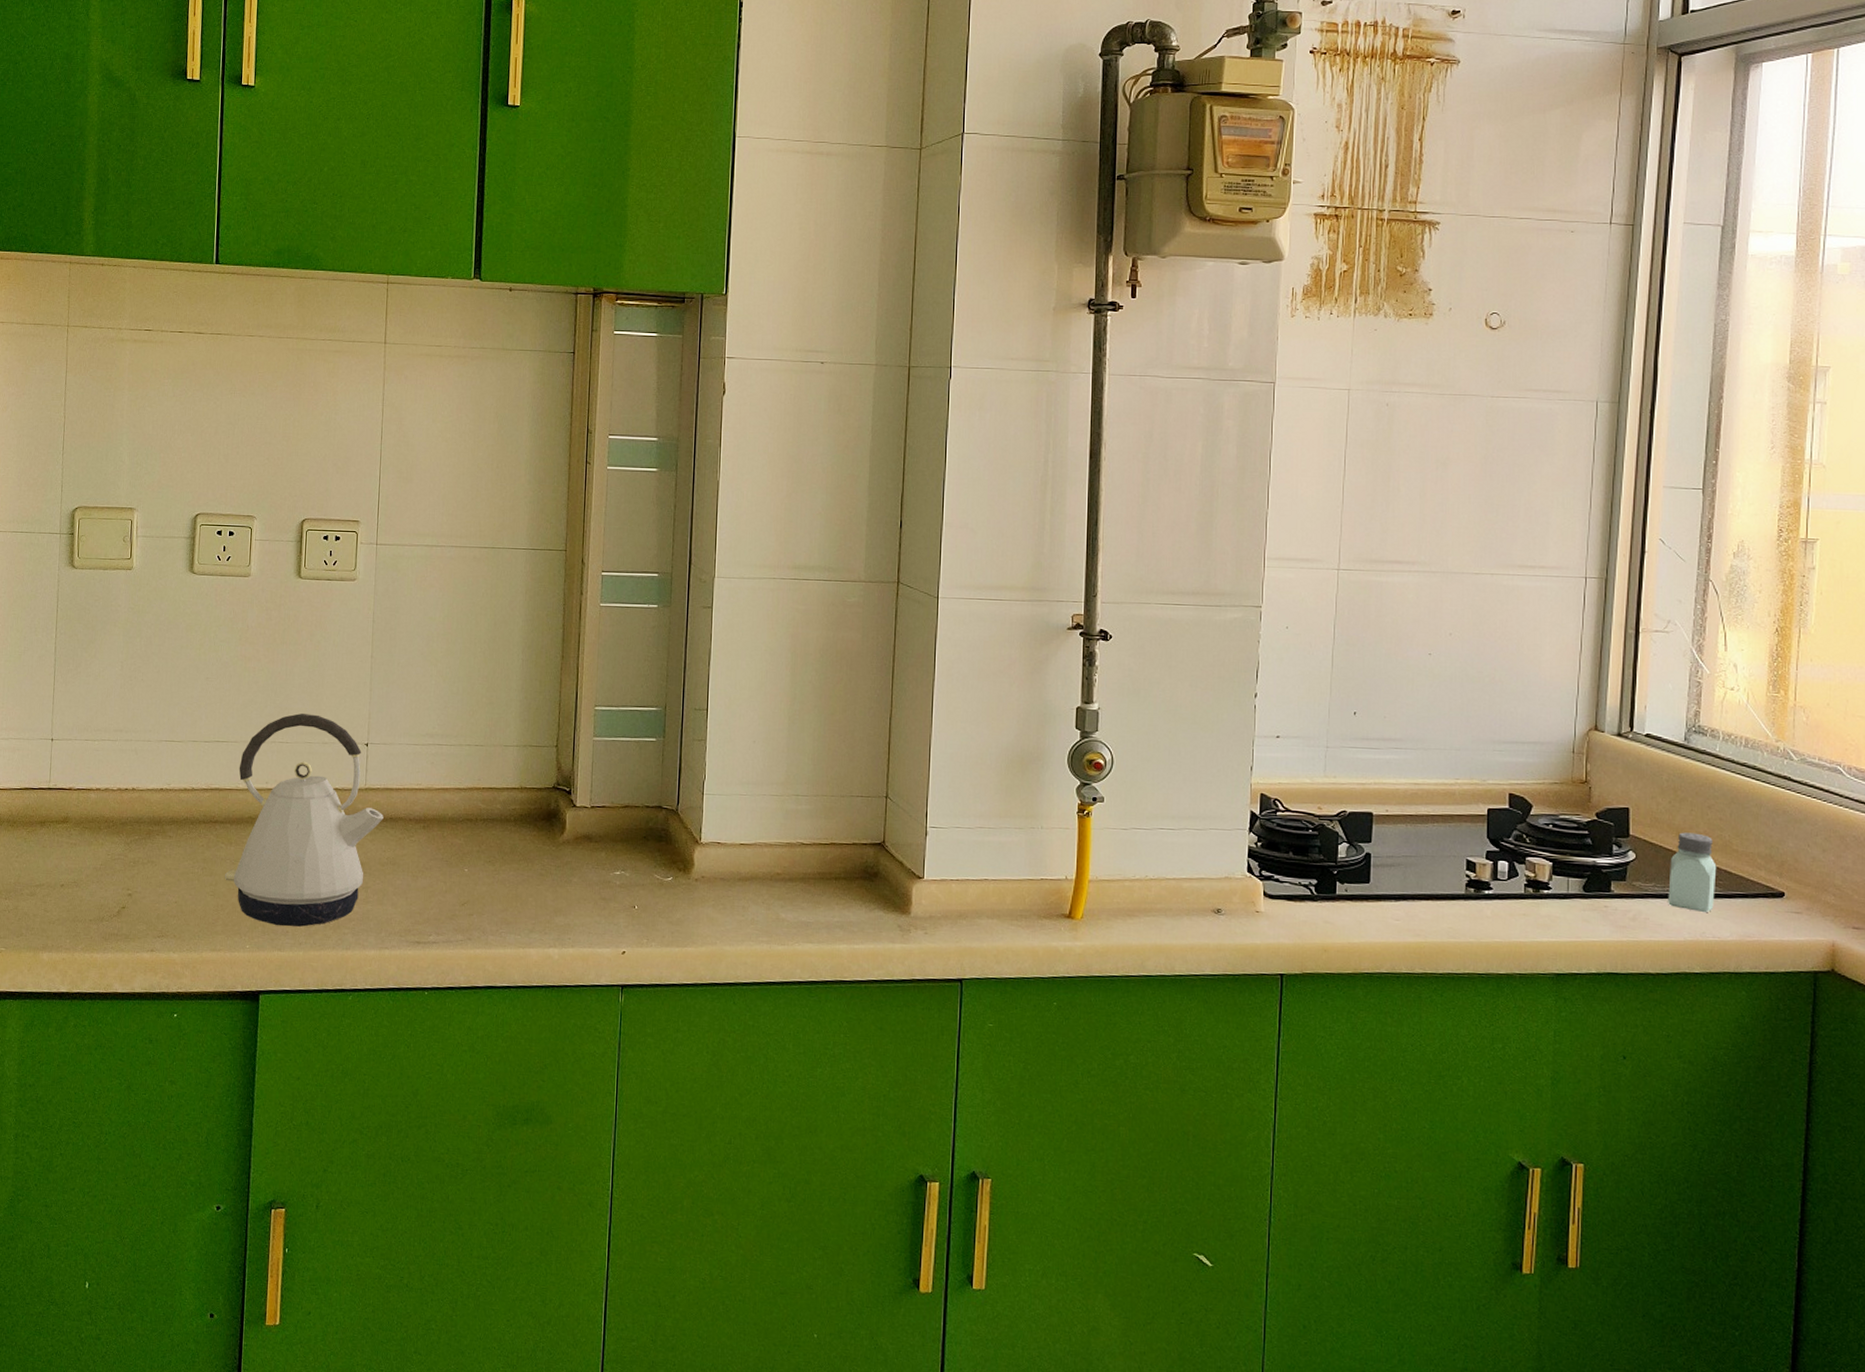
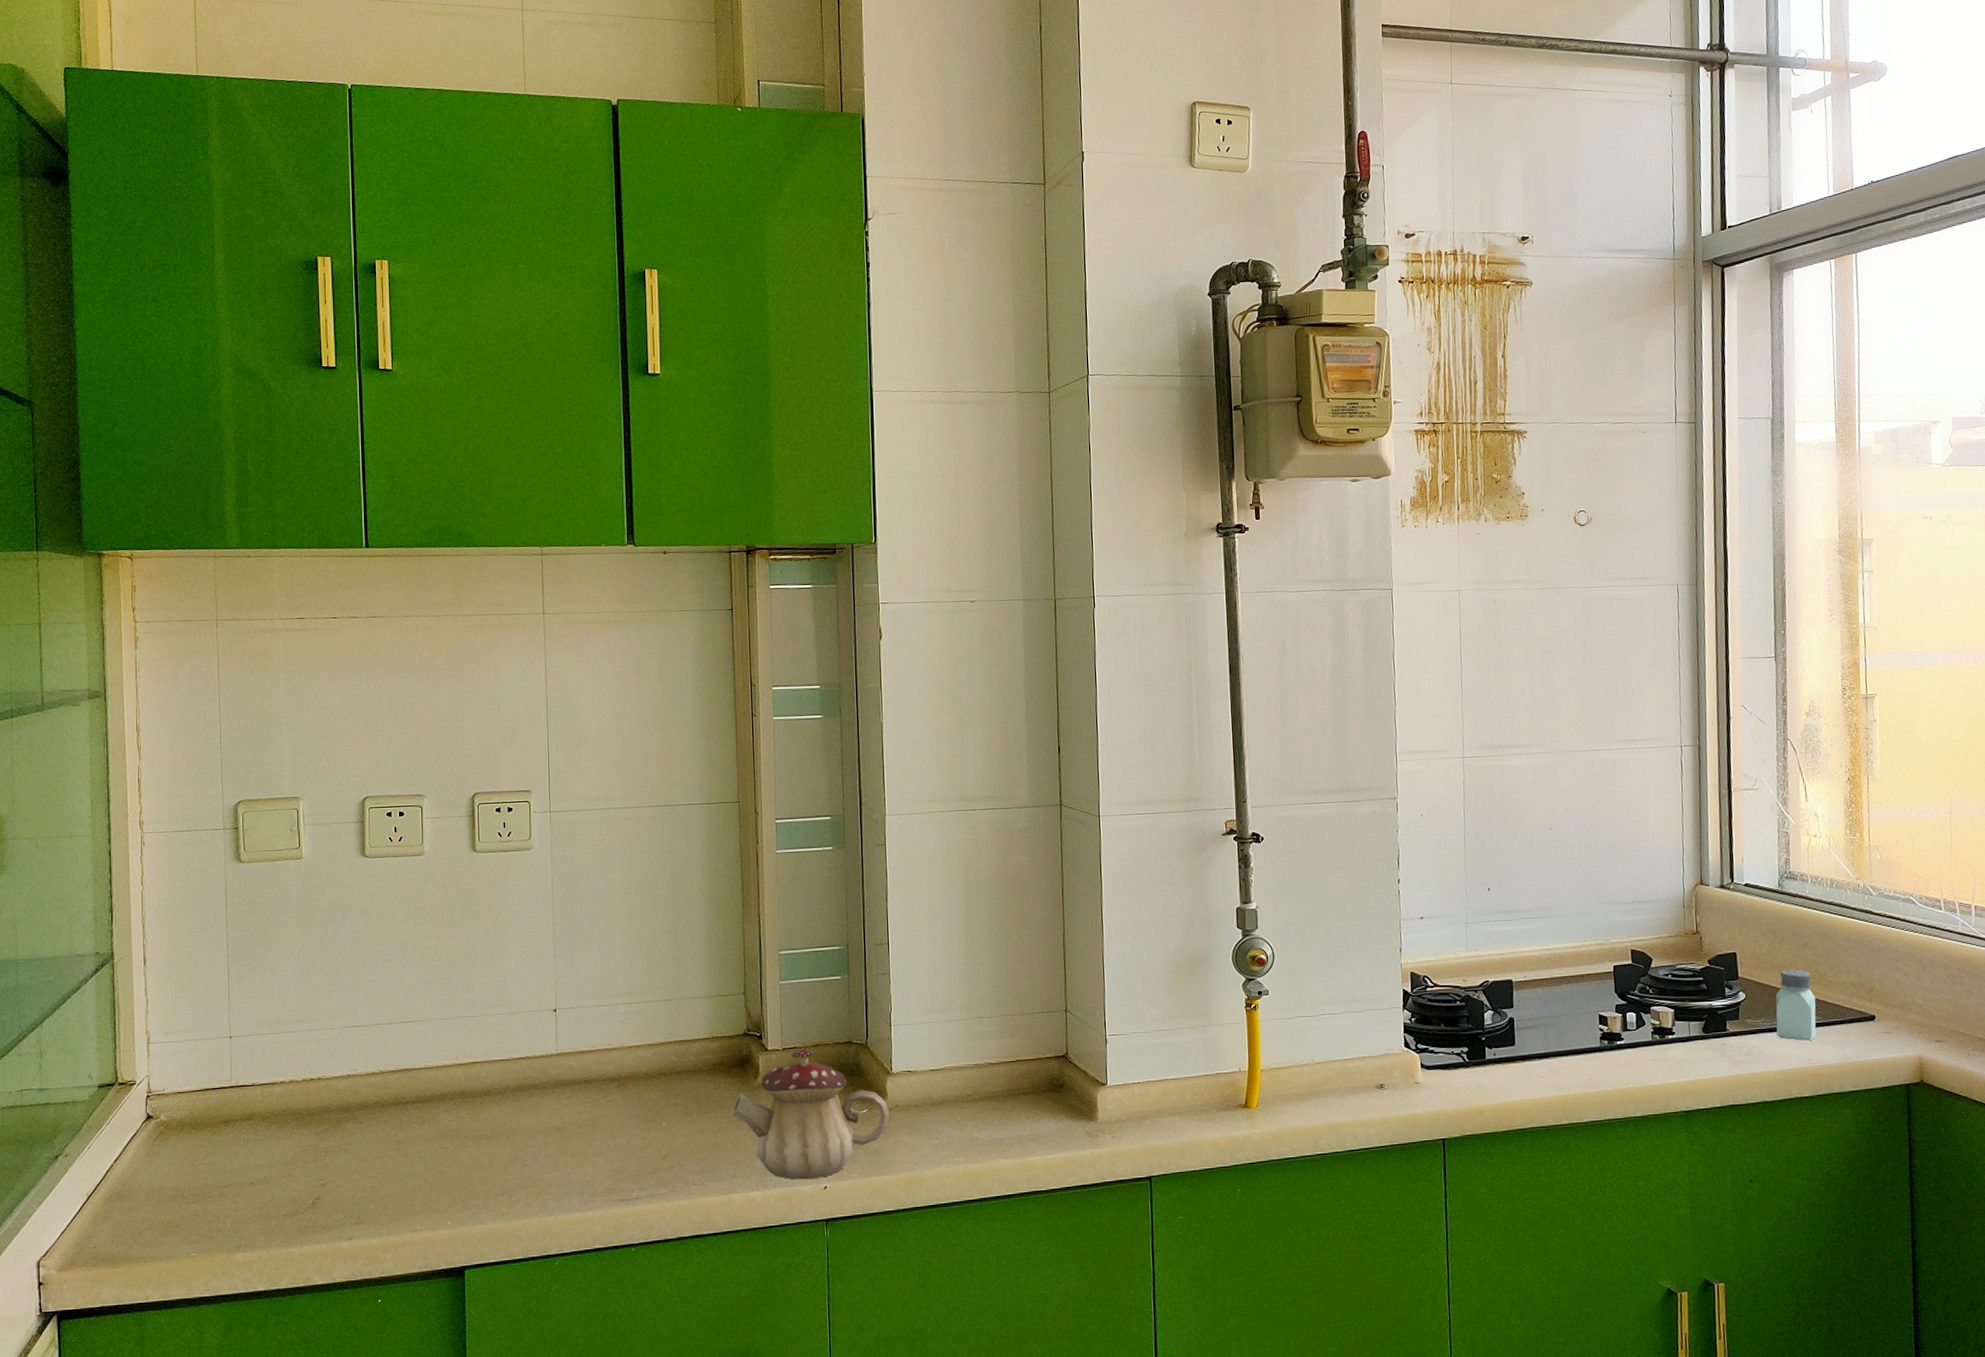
kettle: present [225,713,384,927] -> none [420,985,577,1199]
teapot: none [536,808,696,943] -> present [733,1048,890,1180]

